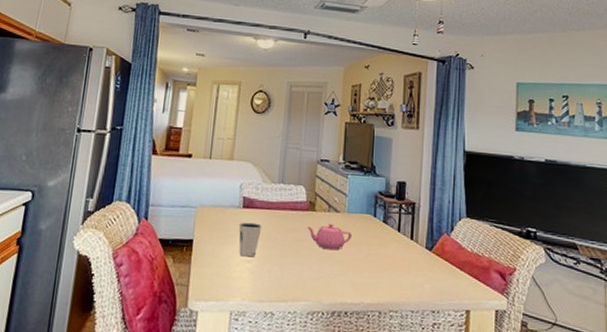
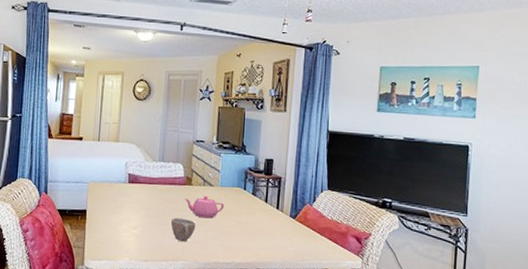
dixie cup: present [238,222,262,257] -> none [125,195,145,224]
cup: none [290,249,320,279] -> present [170,217,196,242]

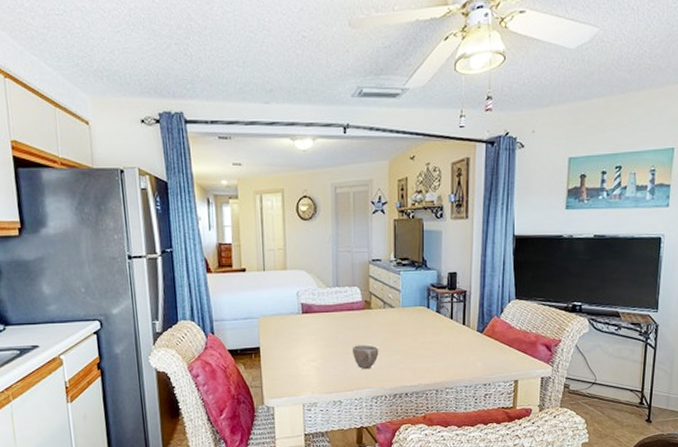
teapot: present [184,195,224,219] -> none [364,318,407,343]

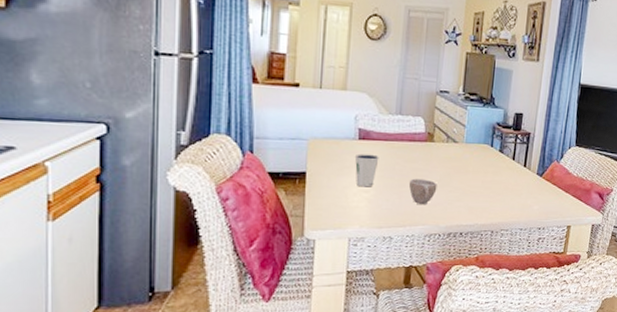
dixie cup: none [300,326,322,357] -> present [354,153,379,187]

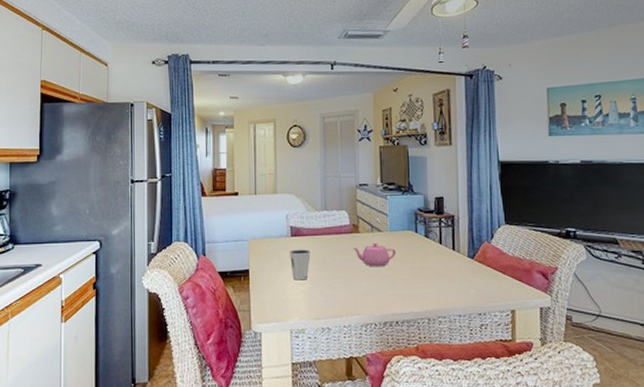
cup: present [408,178,437,205] -> none [340,269,368,295]
teapot: none [424,153,469,179] -> present [352,242,396,267]

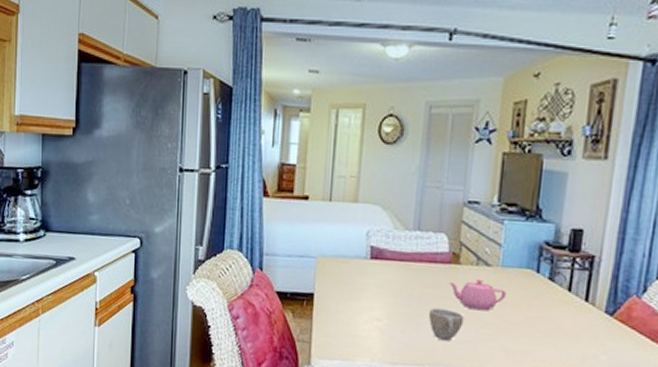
dixie cup: present [289,249,311,281] -> none [365,275,394,315]
cup: none [340,269,368,295] -> present [428,307,464,342]

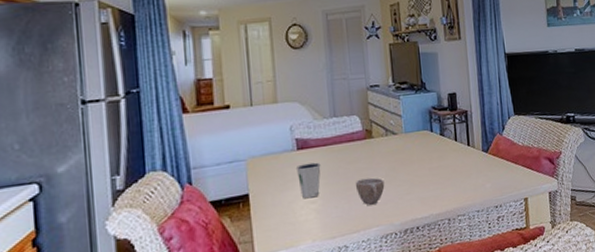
dixie cup: none [365,275,394,315] -> present [295,162,321,199]
teapot: present [448,278,506,311] -> none [366,146,412,173]

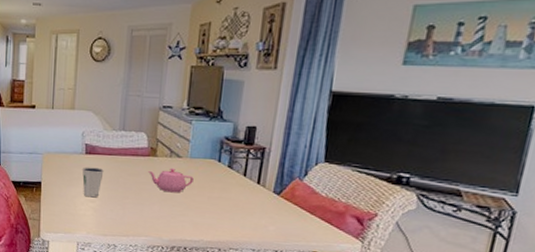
cup: present [355,177,385,206] -> none [132,191,160,218]
teapot: none [366,146,412,173] -> present [147,167,194,193]

